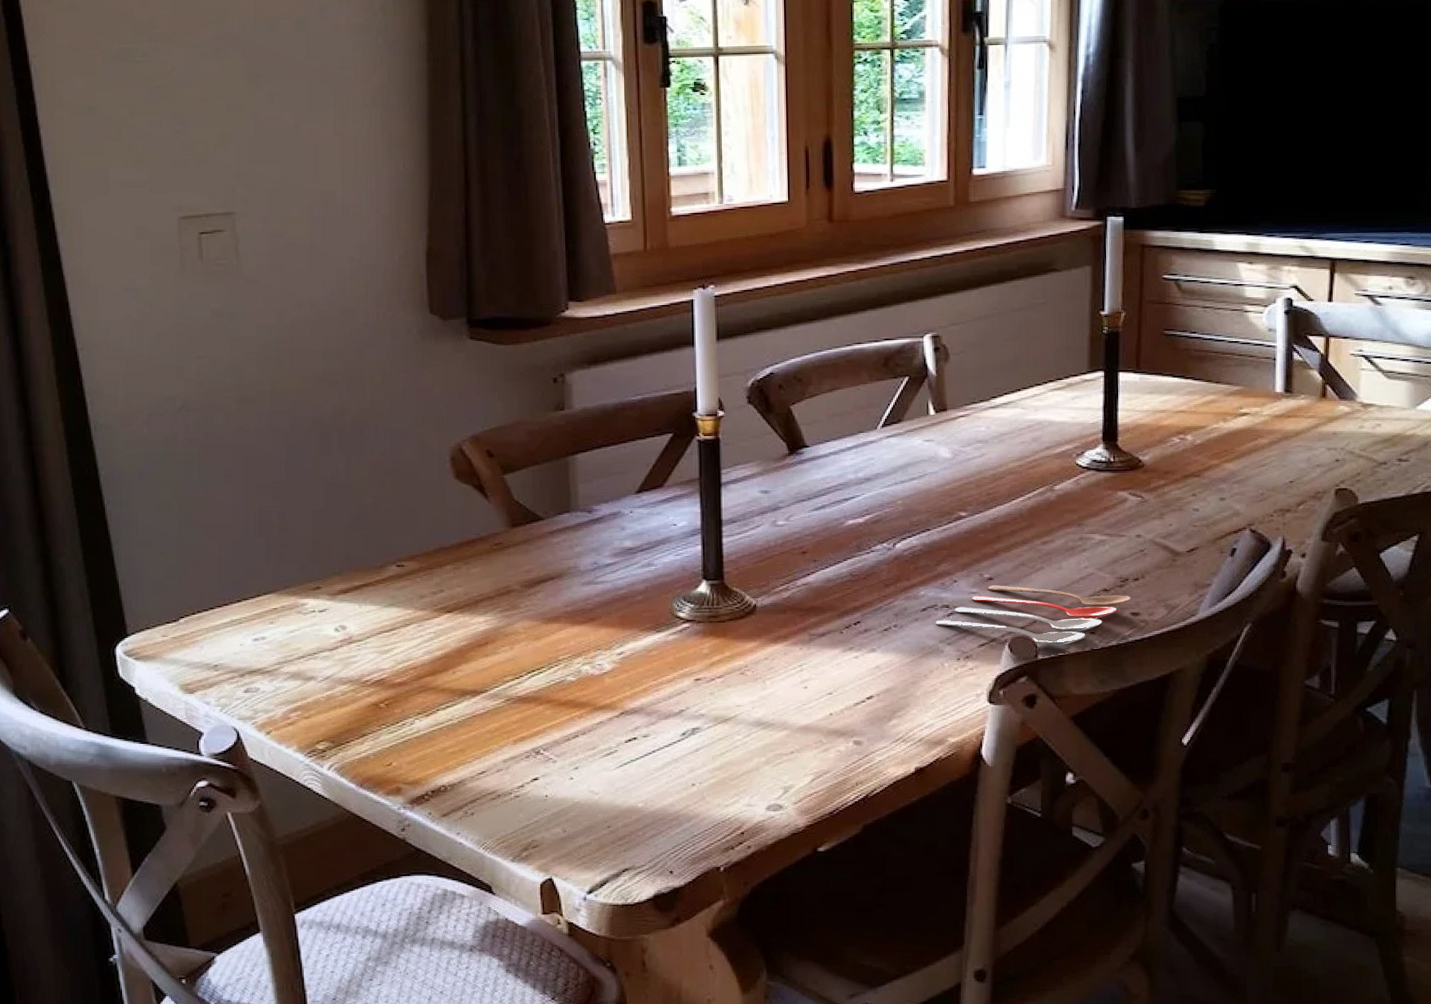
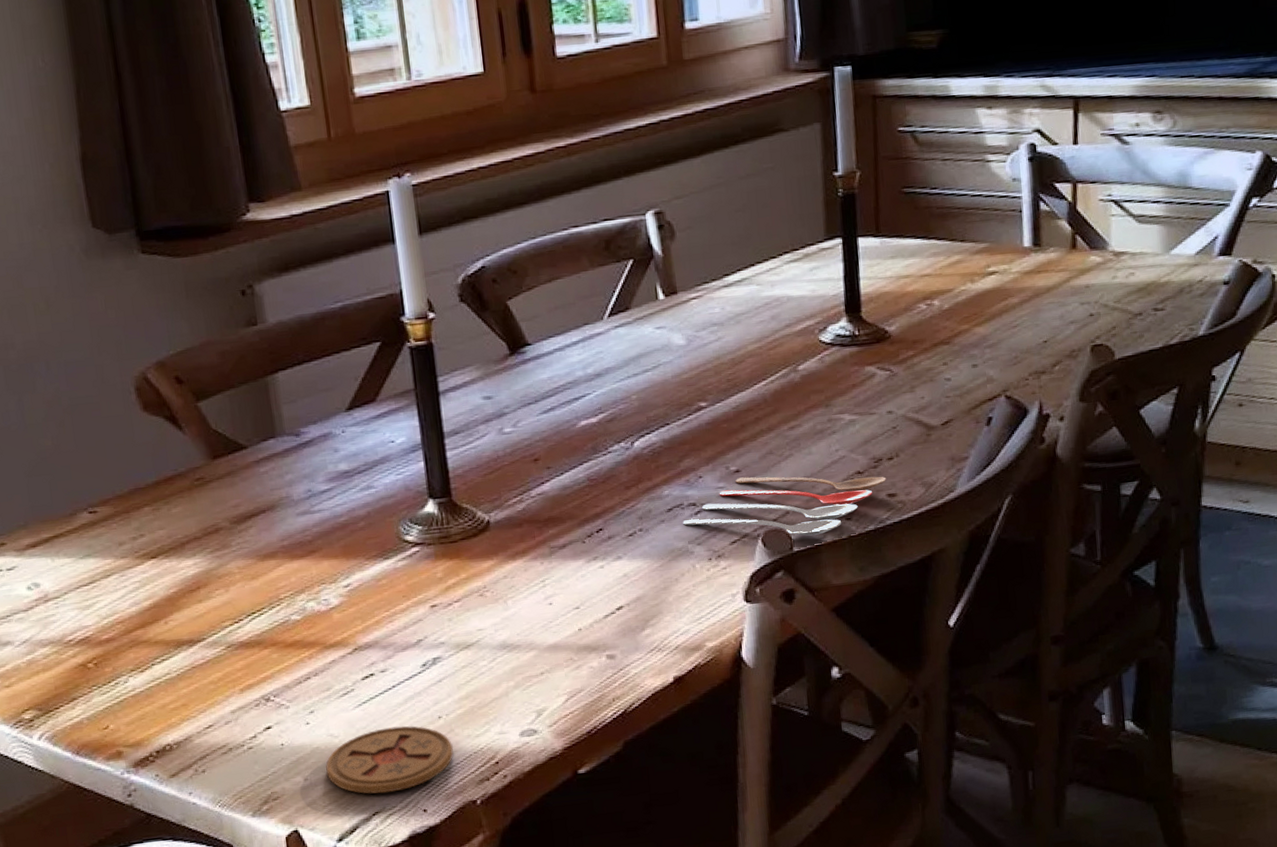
coaster: none [584,789,704,852] -> present [326,725,454,794]

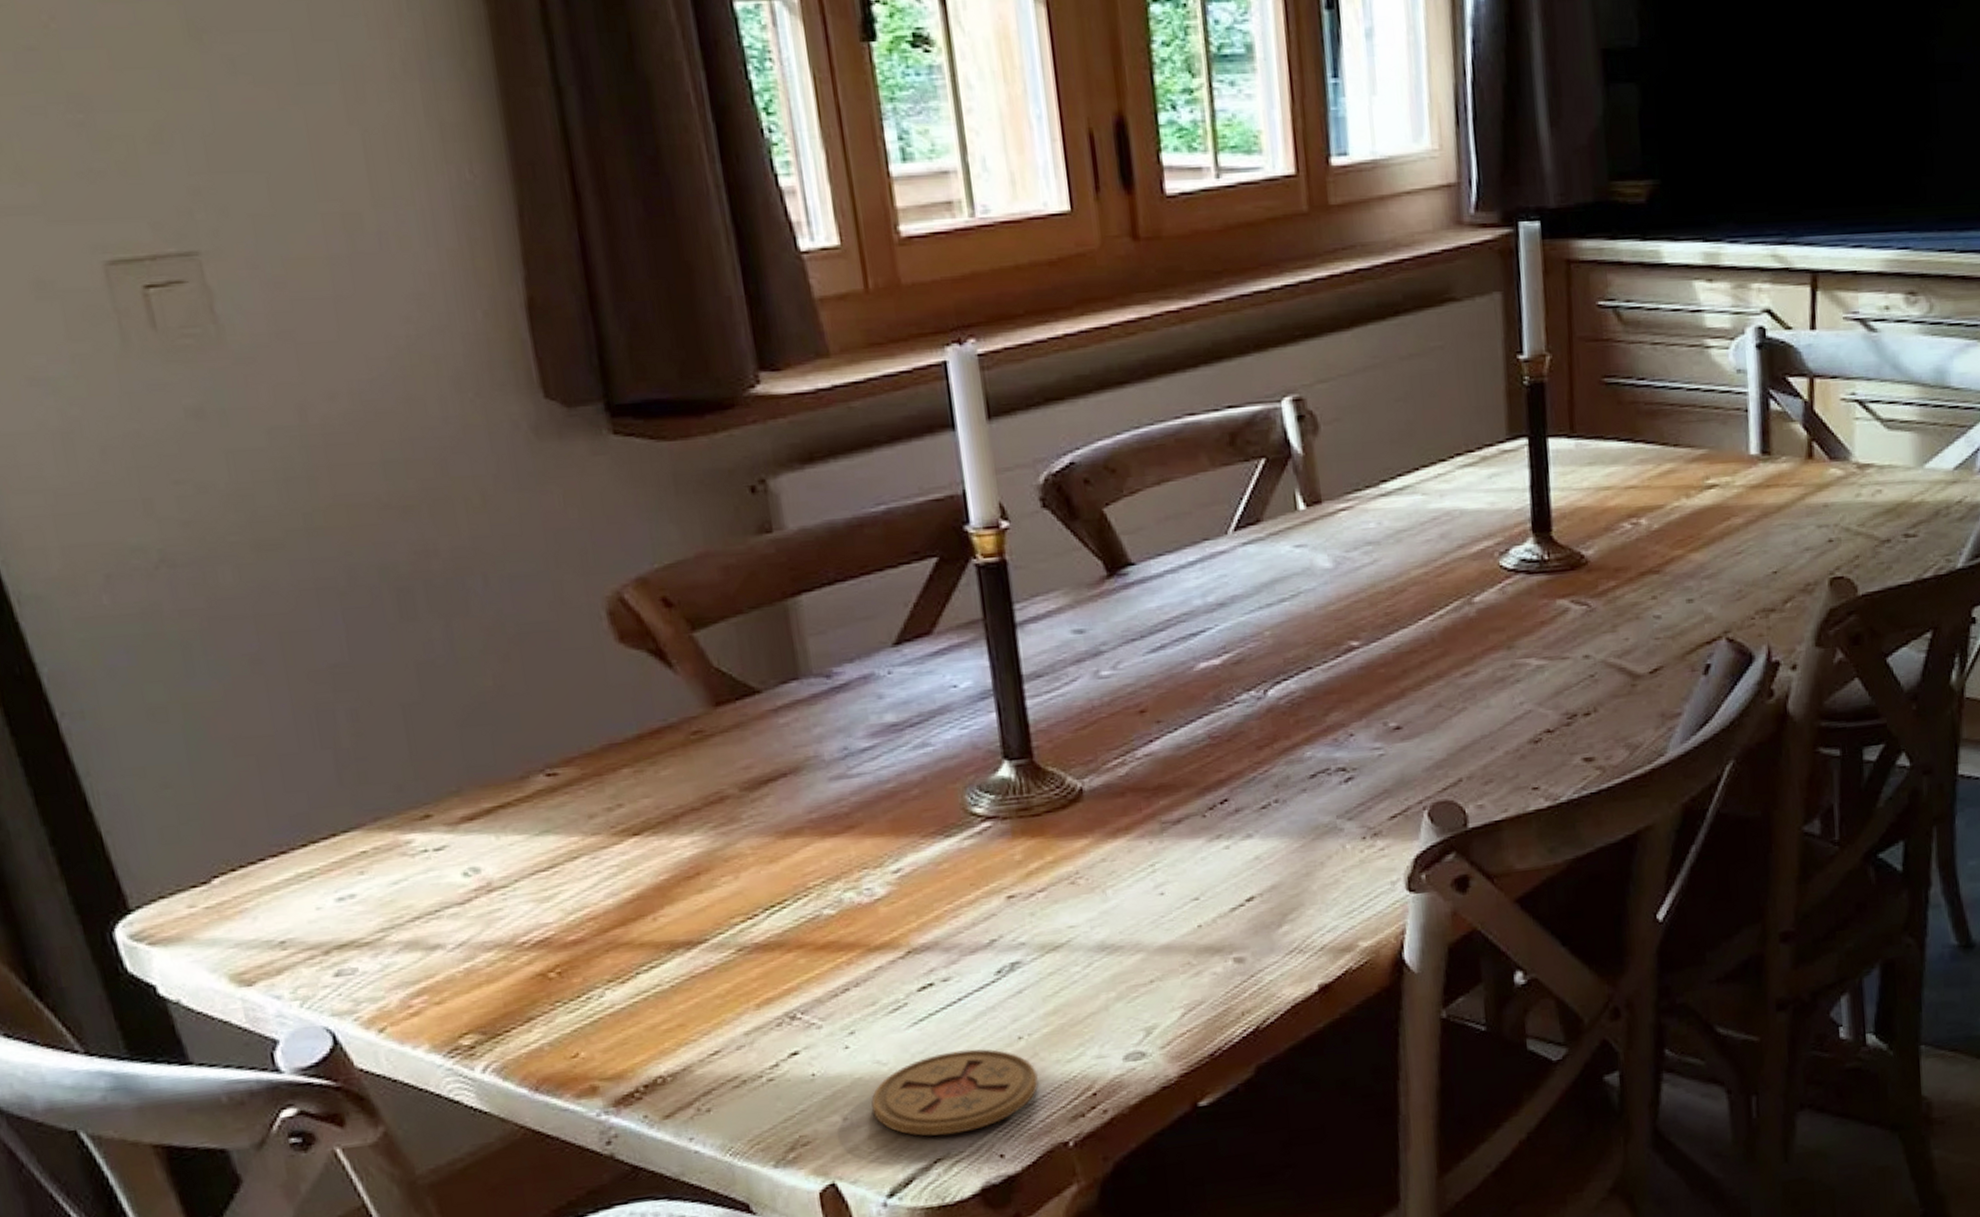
cooking utensil: present [683,476,886,536] -> none [1329,735,1582,810]

